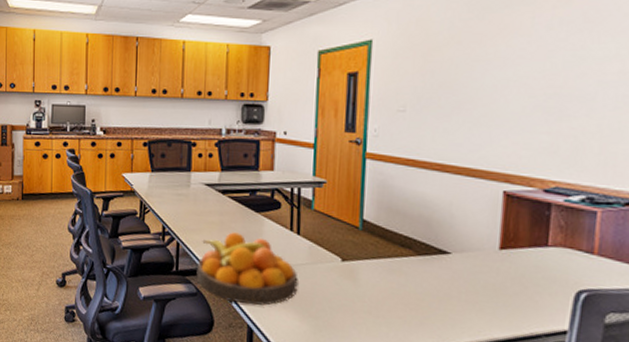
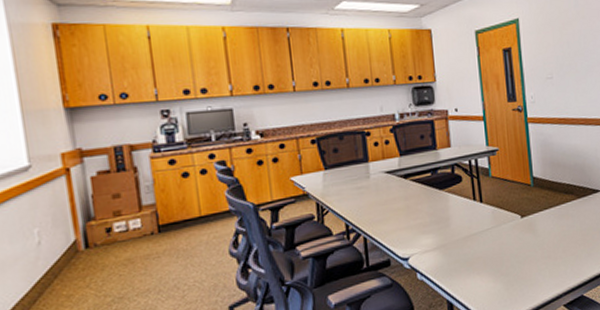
fruit bowl: present [196,232,298,306] -> none [388,213,488,284]

